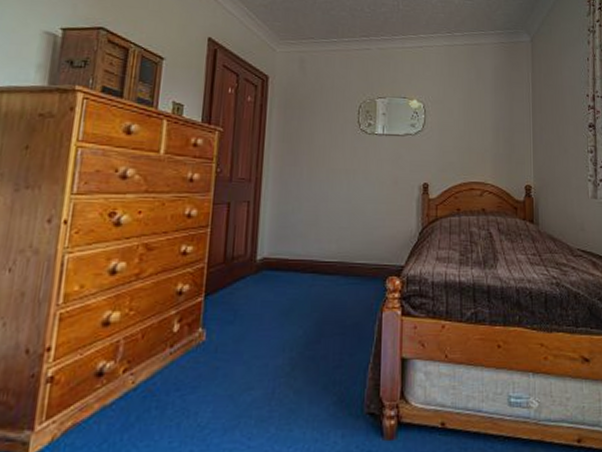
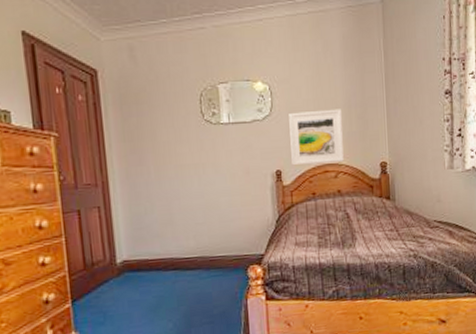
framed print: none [439,130,490,181] -> present [289,109,344,166]

